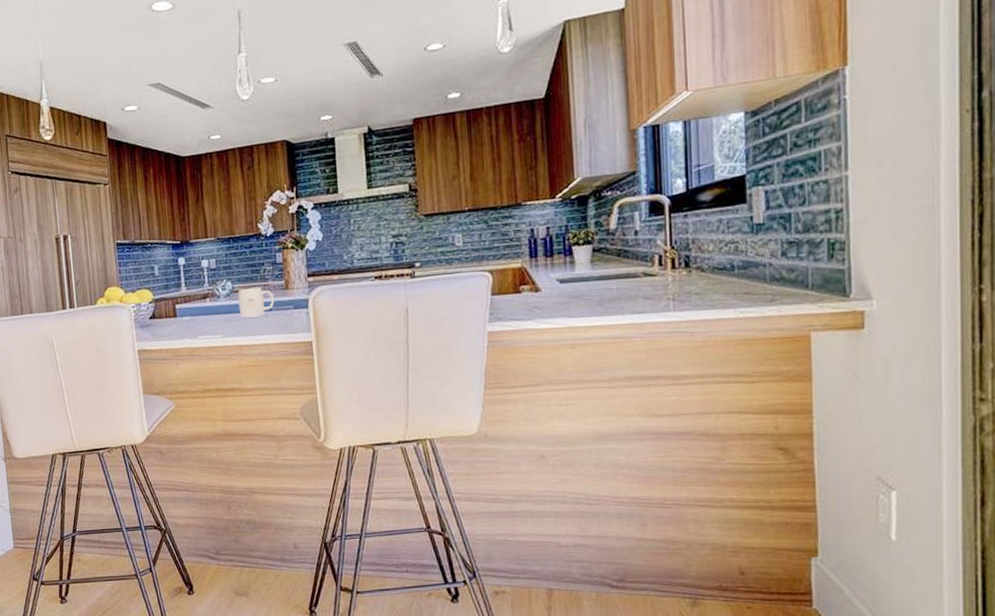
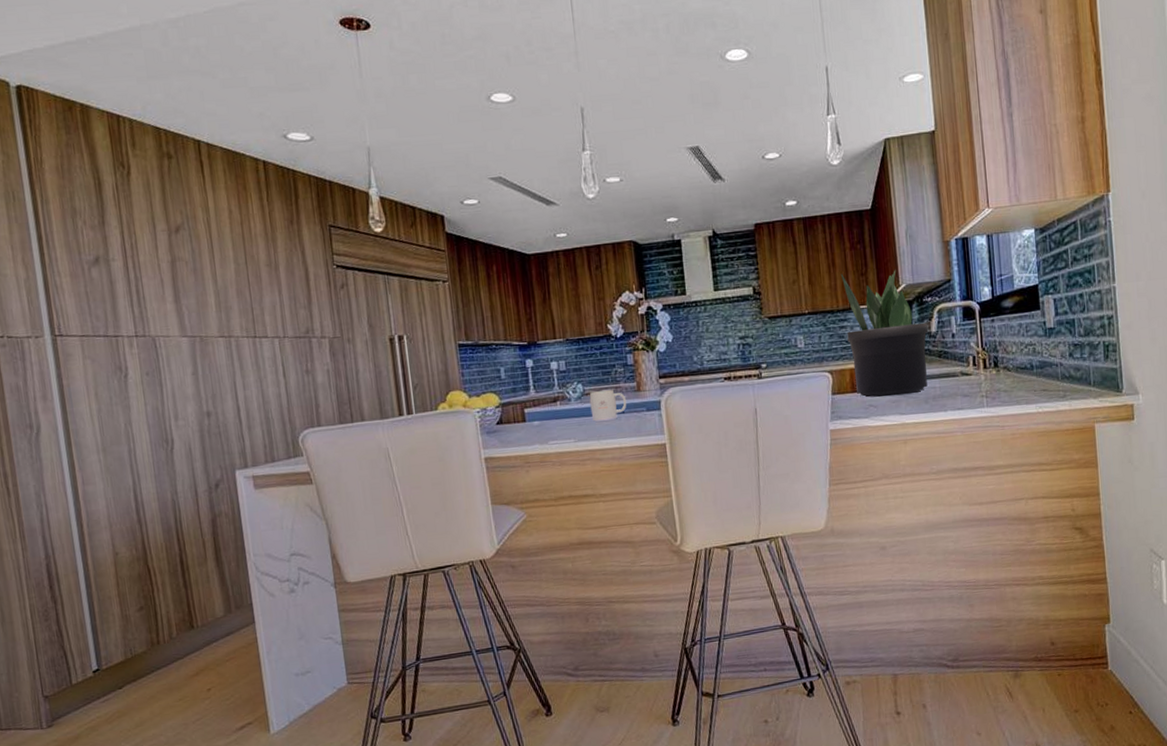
planter: none [506,161,605,299] -> present [840,269,928,398]

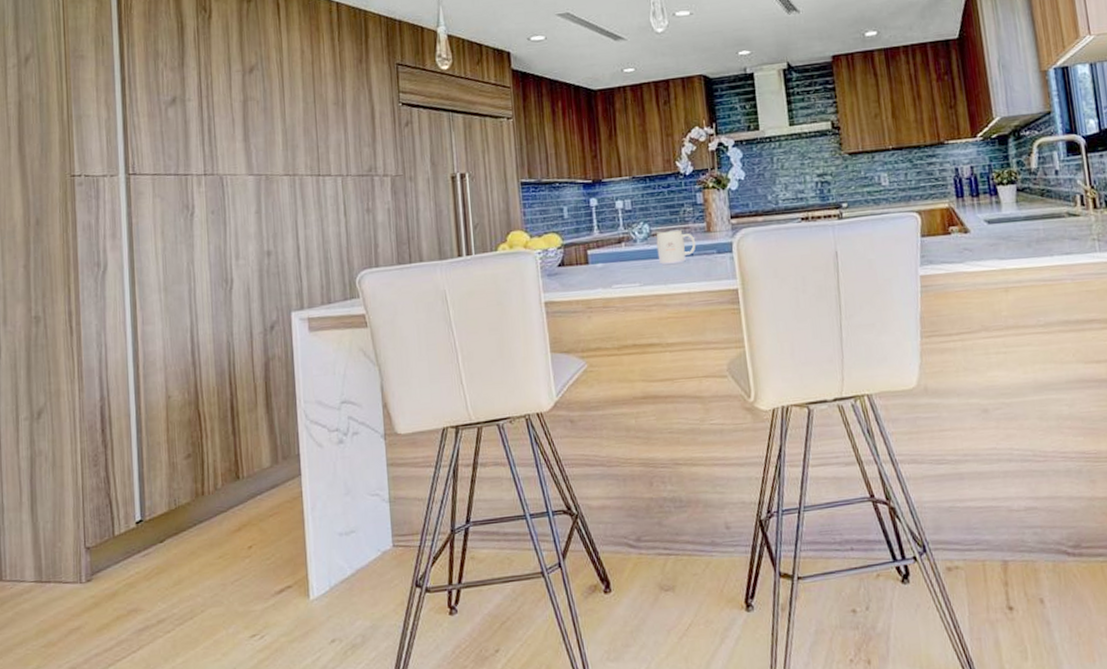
planter: present [840,269,928,398] -> none [927,101,1030,241]

